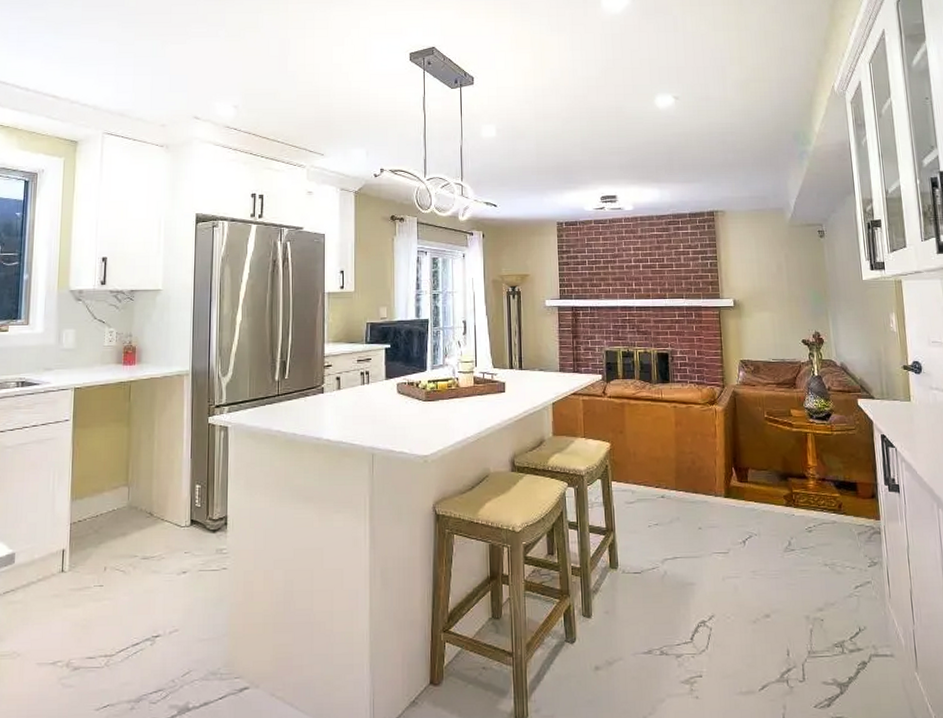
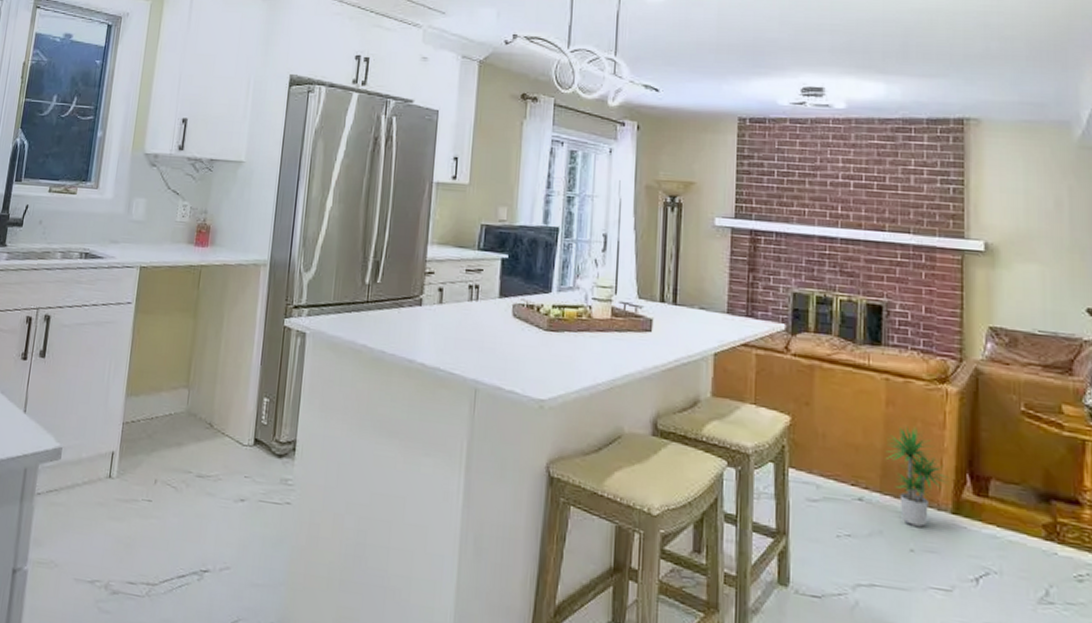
potted plant: none [677,438,722,510] -> present [885,425,950,527]

